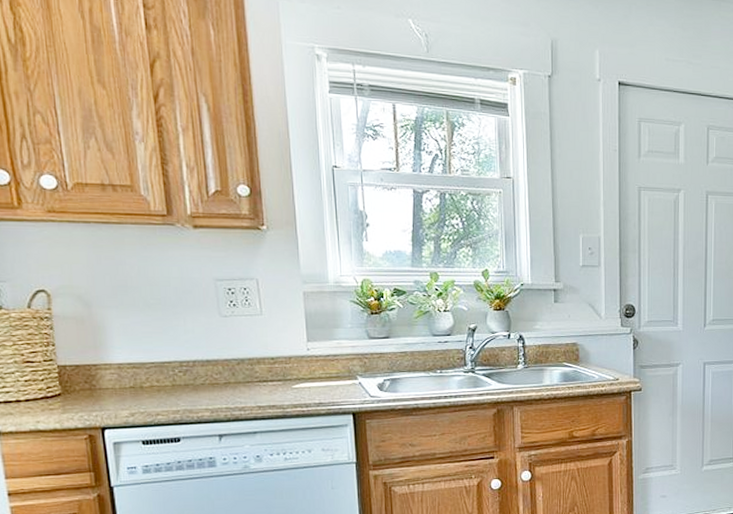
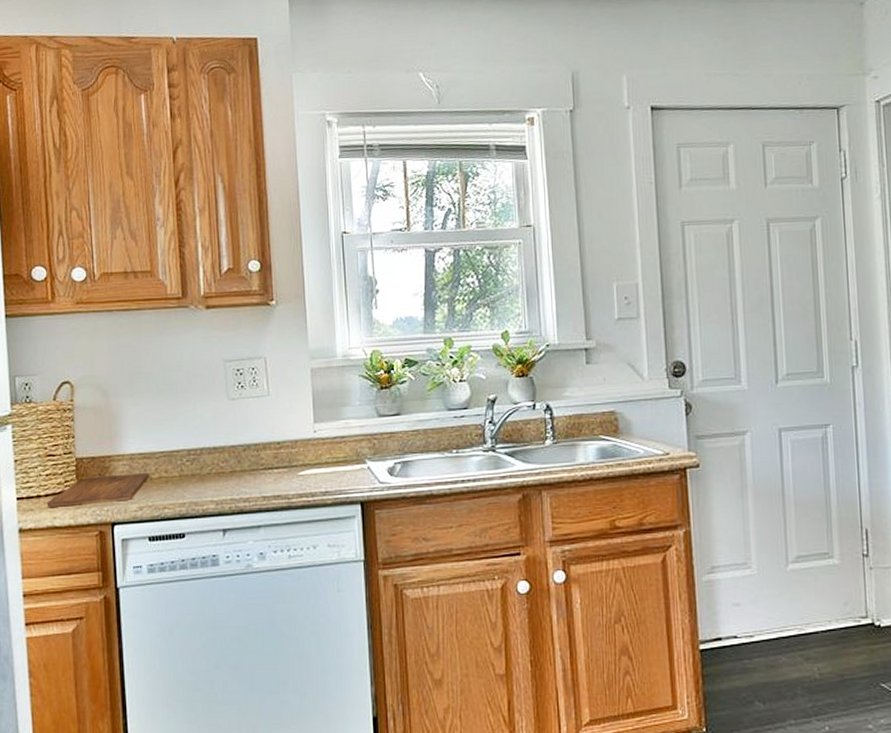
cutting board: none [27,381,141,412] -> present [47,472,150,507]

